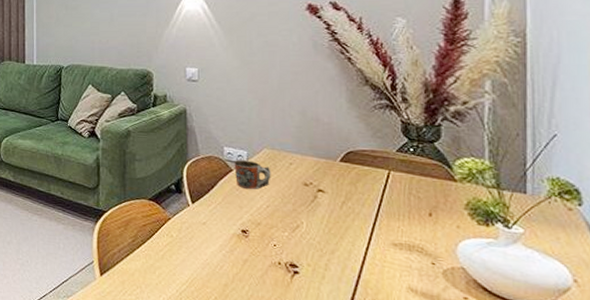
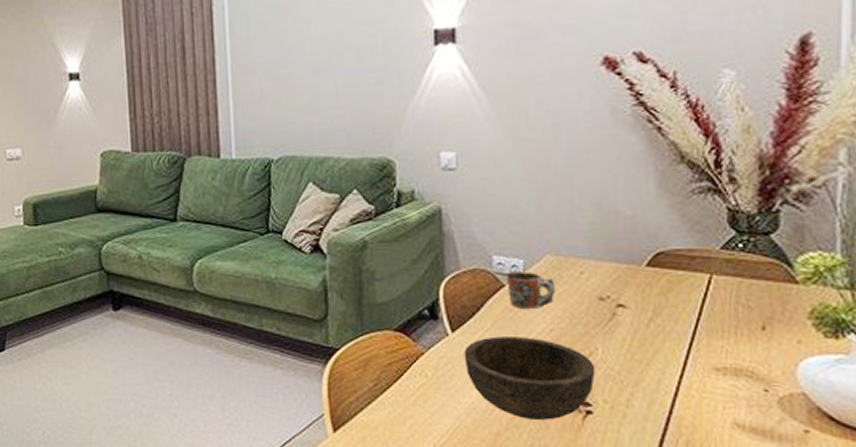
bowl: none [201,209,301,277] -> present [464,336,596,420]

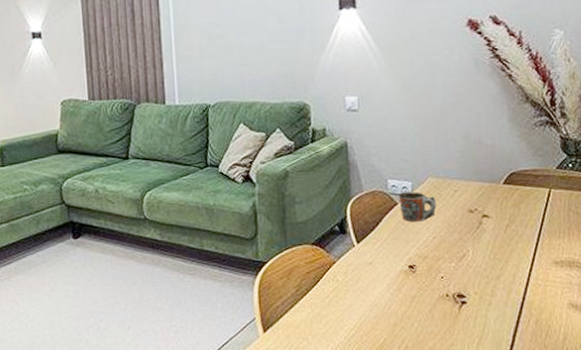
bowl: present [464,336,596,420] -> none [367,245,468,311]

